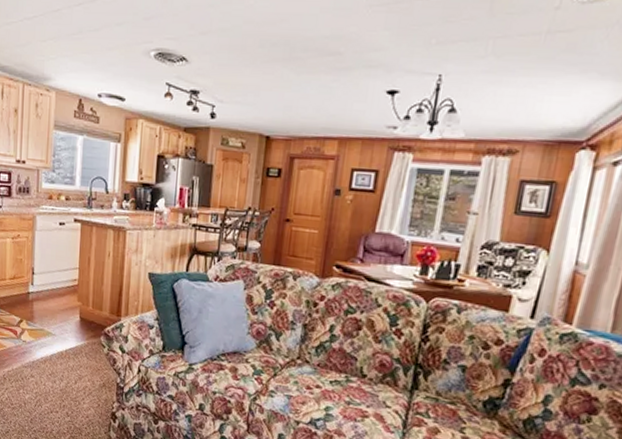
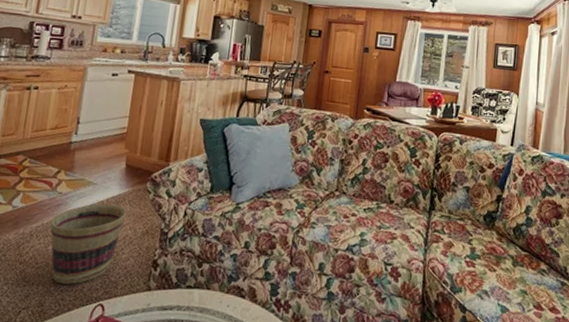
basket: none [19,354,84,427] -> present [50,204,127,285]

